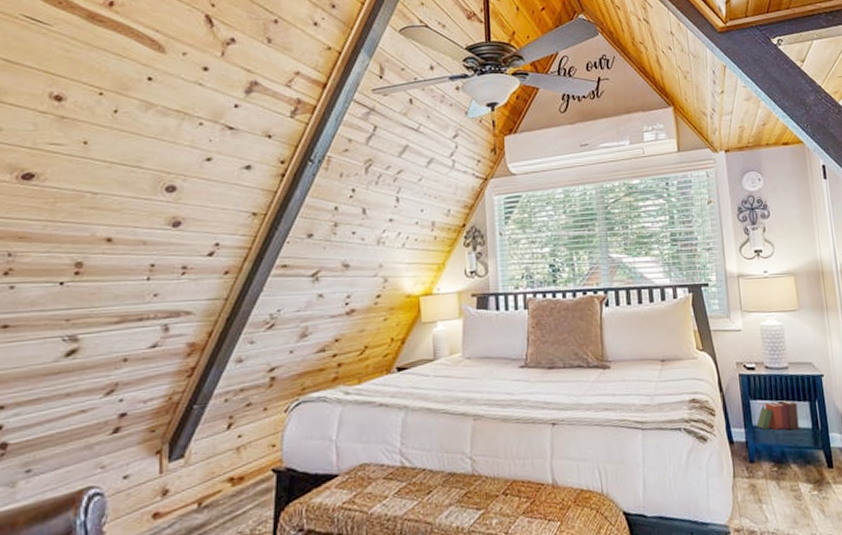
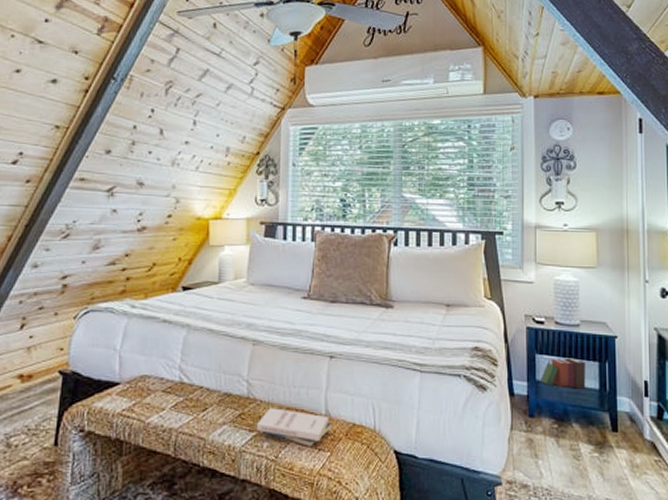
books: none [483,482,560,518] -> present [256,408,332,446]

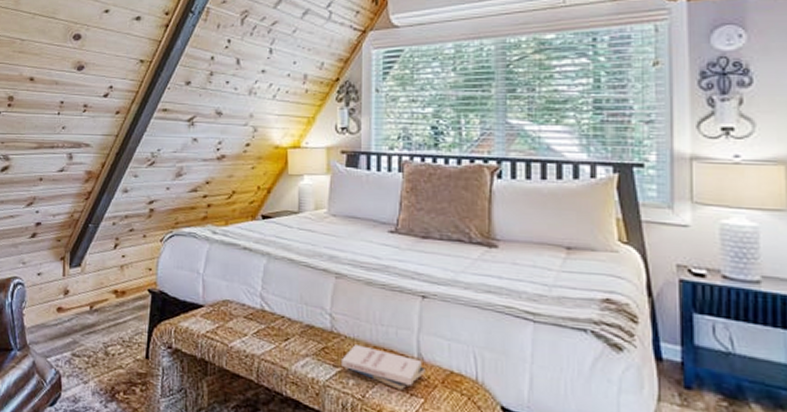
books: present [541,358,586,389] -> none [701,321,771,362]

